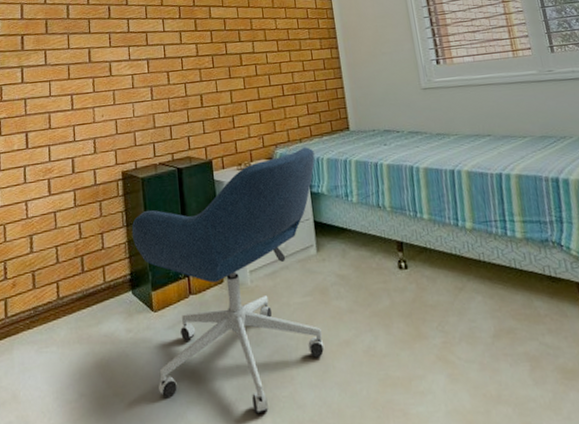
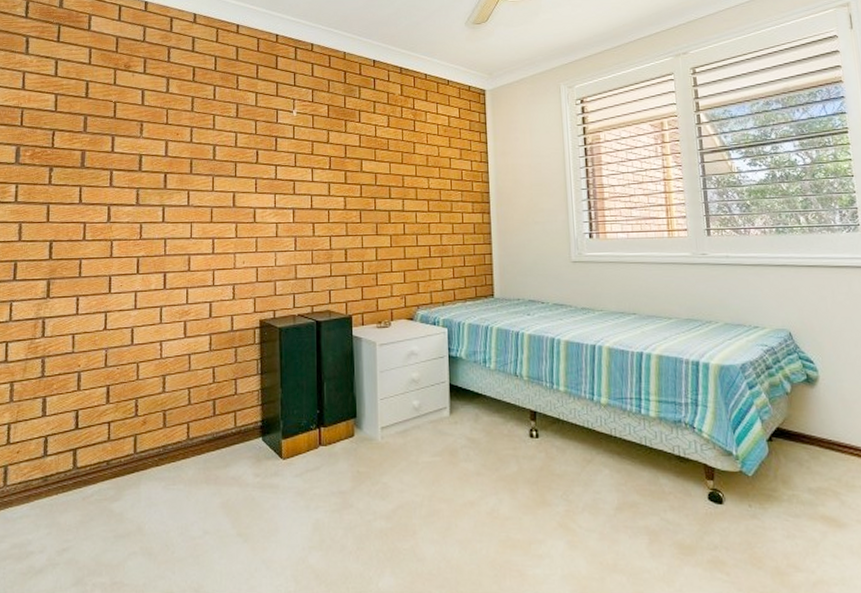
office chair: present [131,146,325,415] -> none [265,310,456,565]

